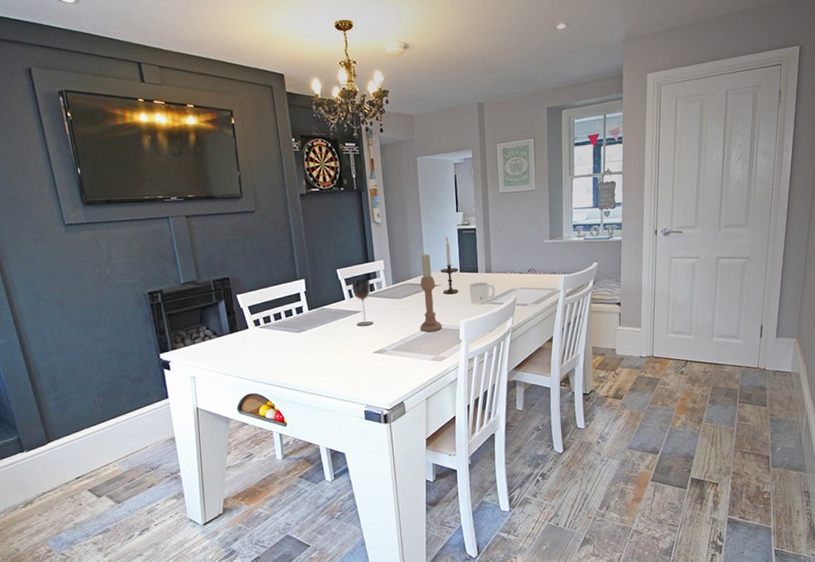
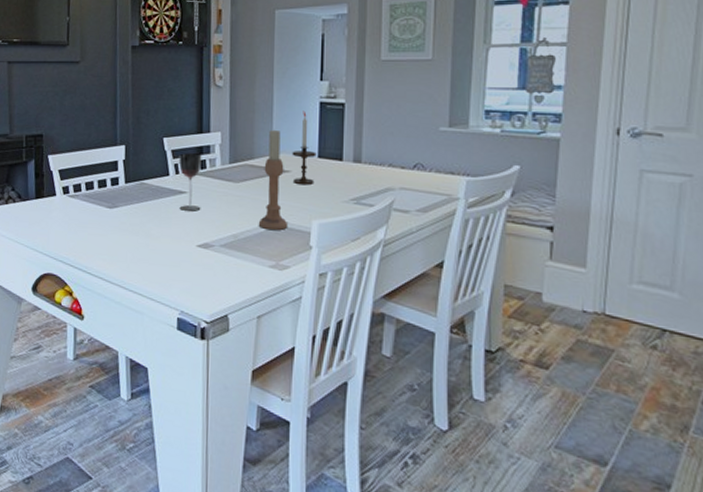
mug: present [469,282,495,305] -> none [329,174,364,204]

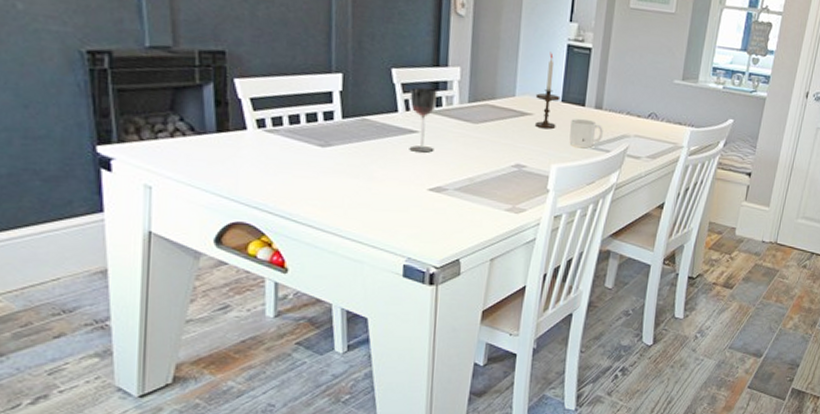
candlestick: present [258,129,289,231] -> none [496,69,528,175]
mug: none [329,174,364,204] -> present [569,119,603,149]

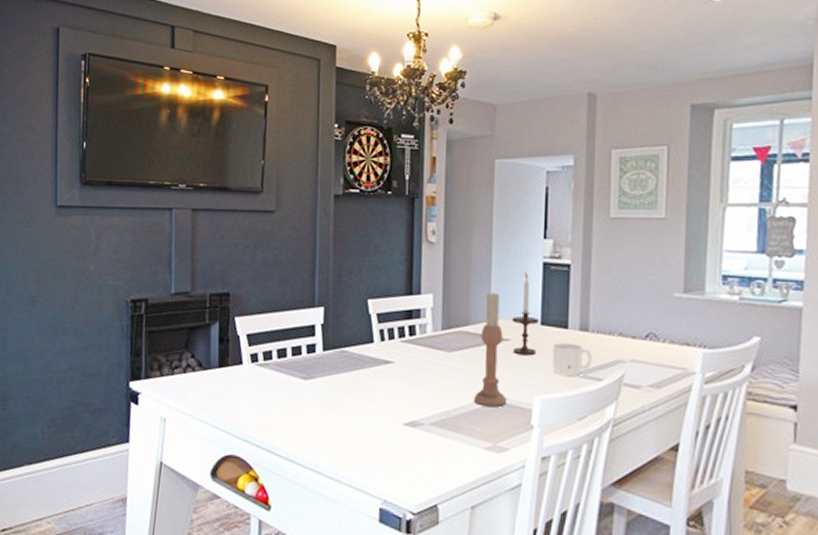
wineglass: present [409,87,437,153] -> none [384,317,411,384]
candlestick: none [496,69,528,175] -> present [473,292,507,408]

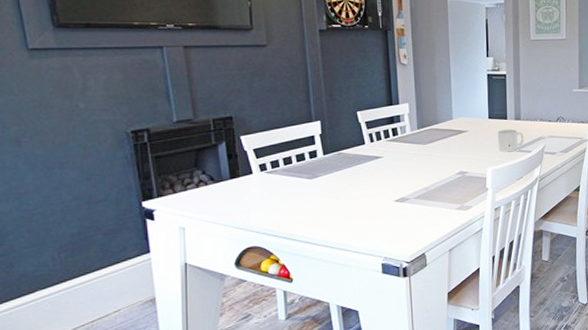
candlestick: present [473,292,507,408] -> none [445,98,469,180]
candlestick: present [512,271,539,356] -> none [468,82,487,141]

